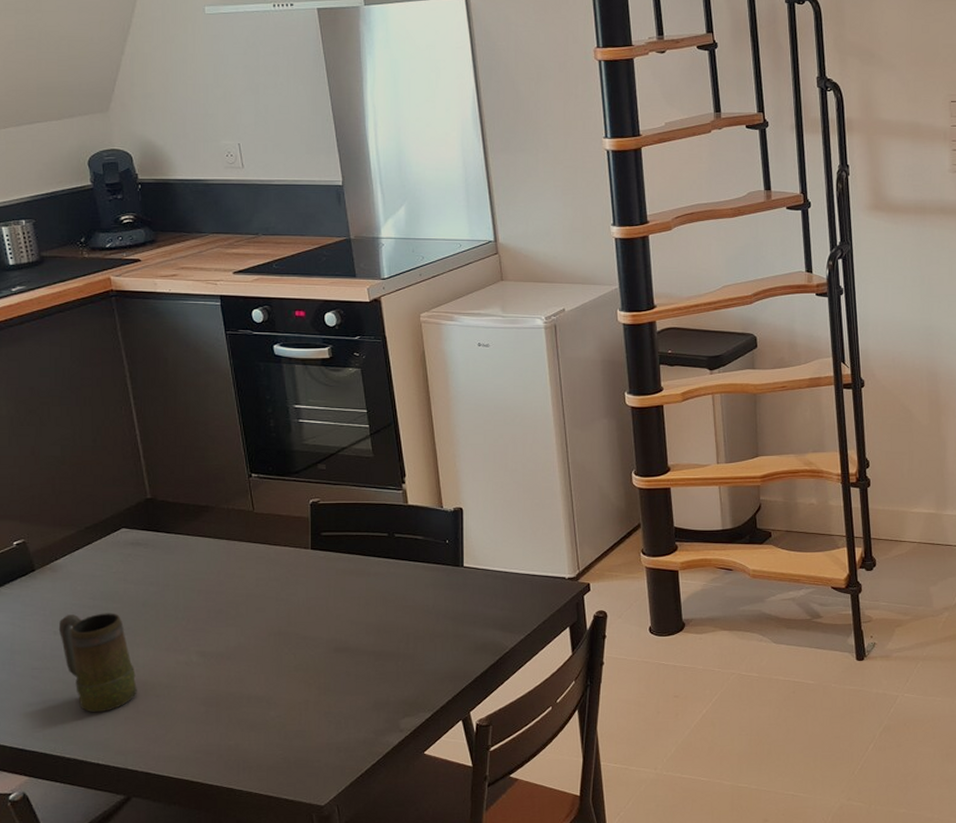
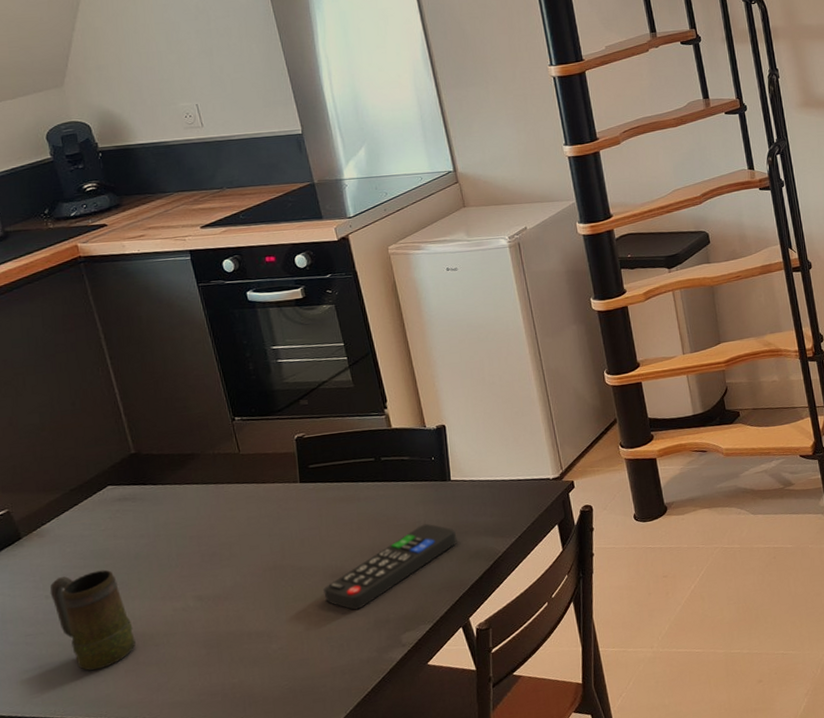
remote control: none [326,608,465,688] -> present [323,523,457,610]

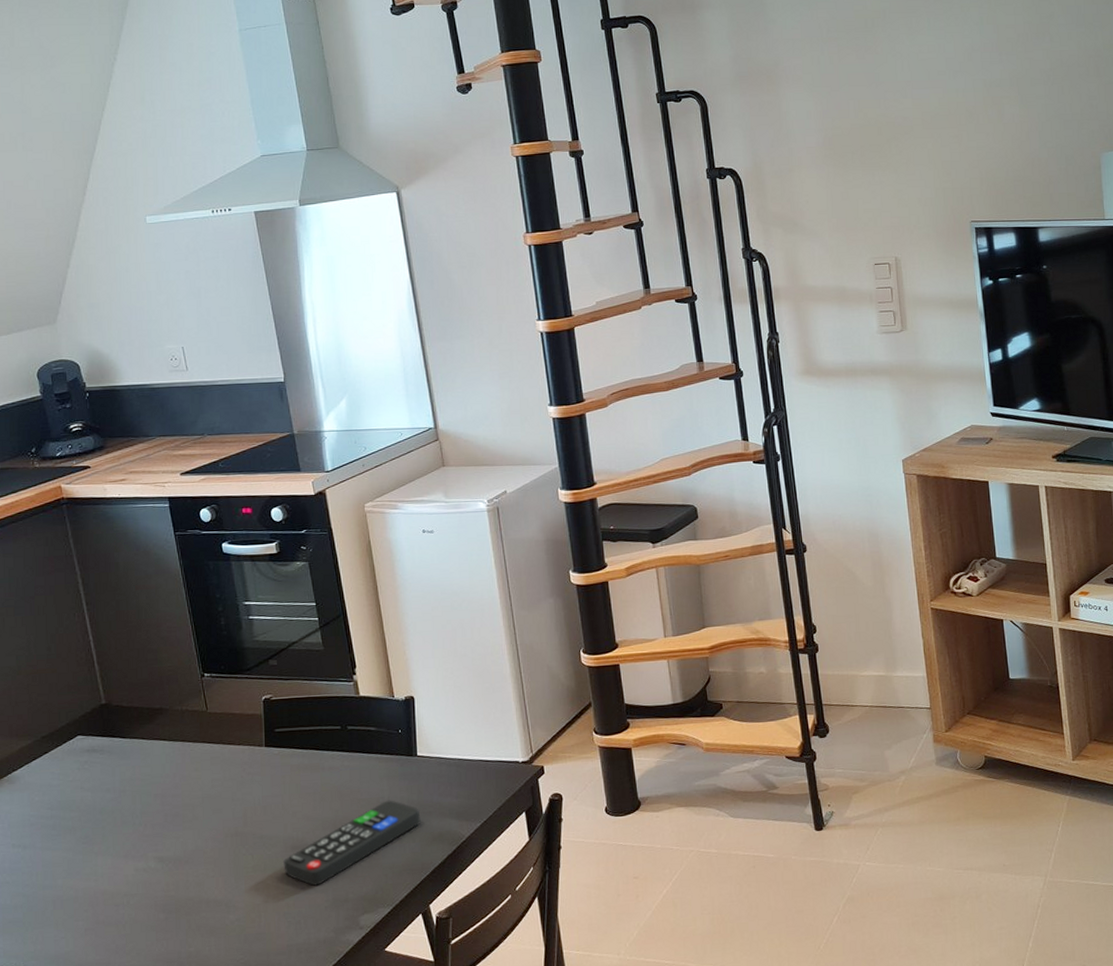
mug: present [50,569,136,671] -> none [17,822,96,926]

